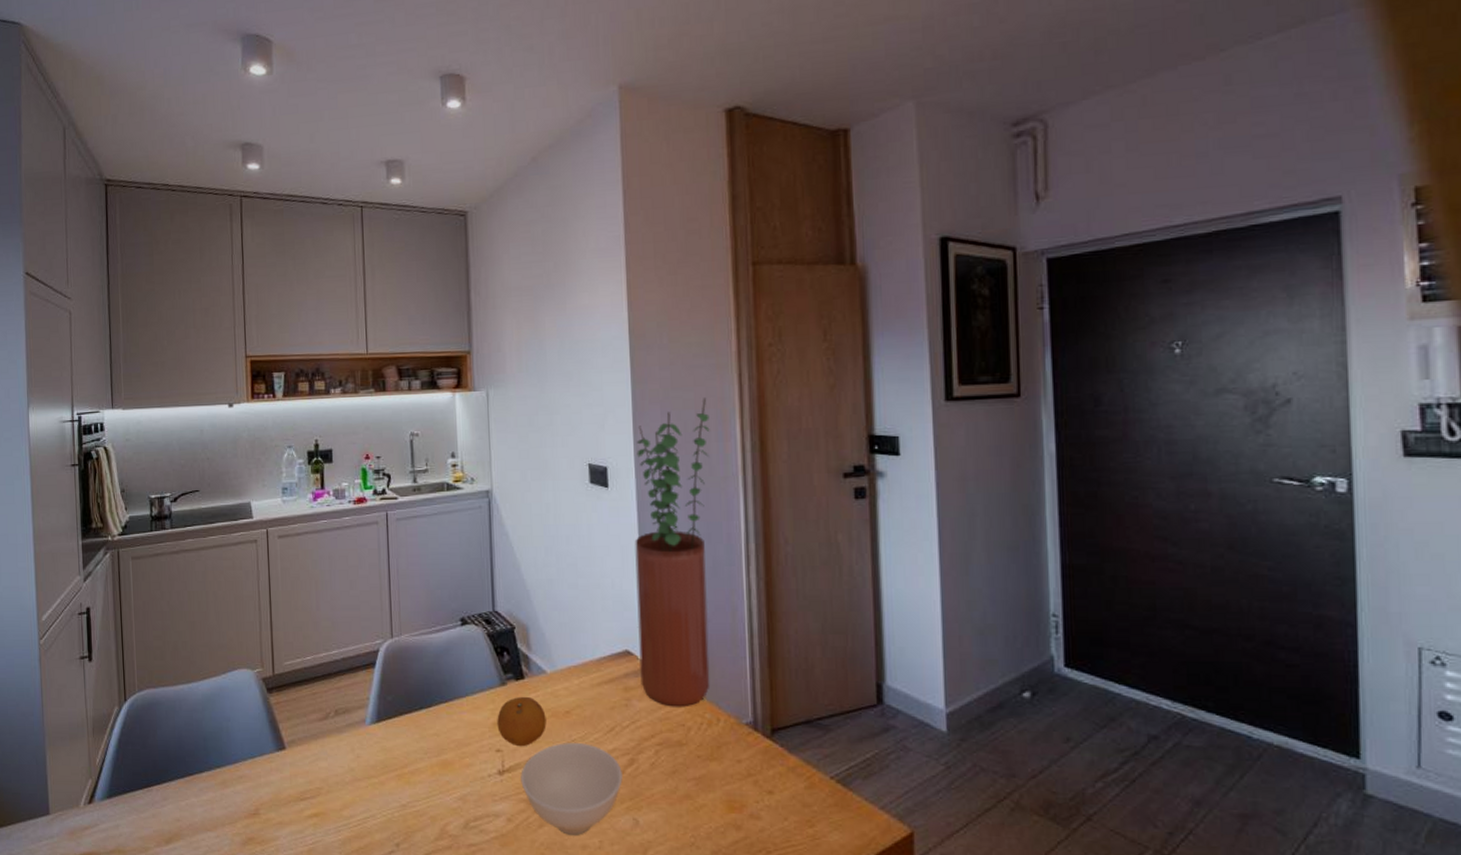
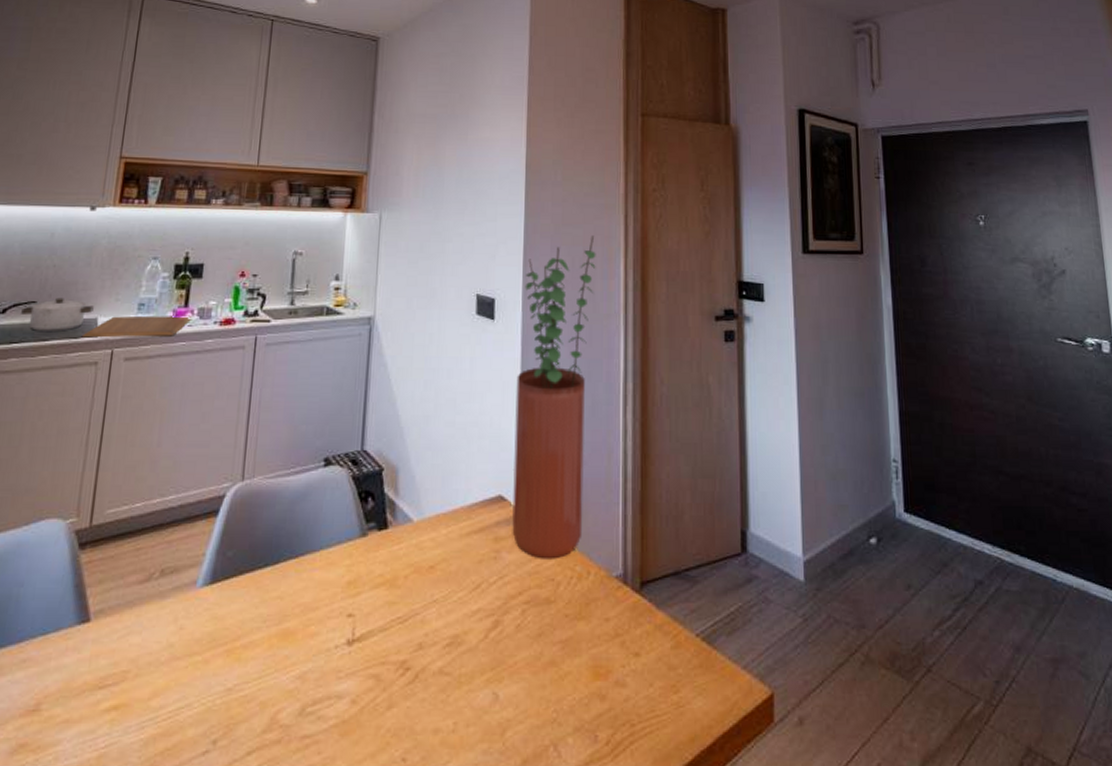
cooking pot: none [189,486,246,516] -> present [21,297,94,333]
chopping board: none [240,497,330,520] -> present [81,315,192,338]
fruit: present [497,696,547,747] -> none [352,549,408,610]
bowl: present [520,743,623,835] -> none [372,604,485,717]

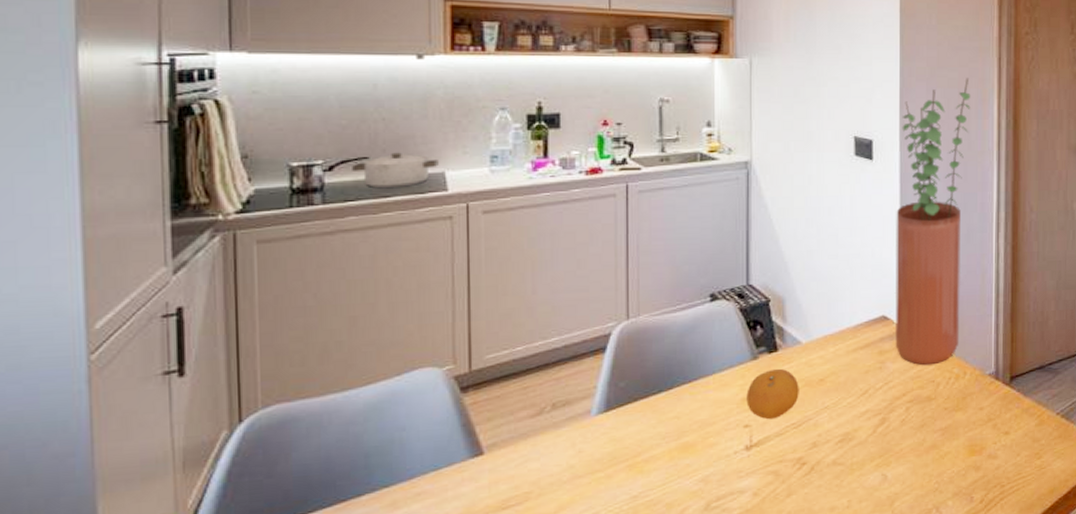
chopping board: present [81,315,192,338] -> none [429,167,554,193]
fruit: none [352,549,408,610] -> present [746,368,799,420]

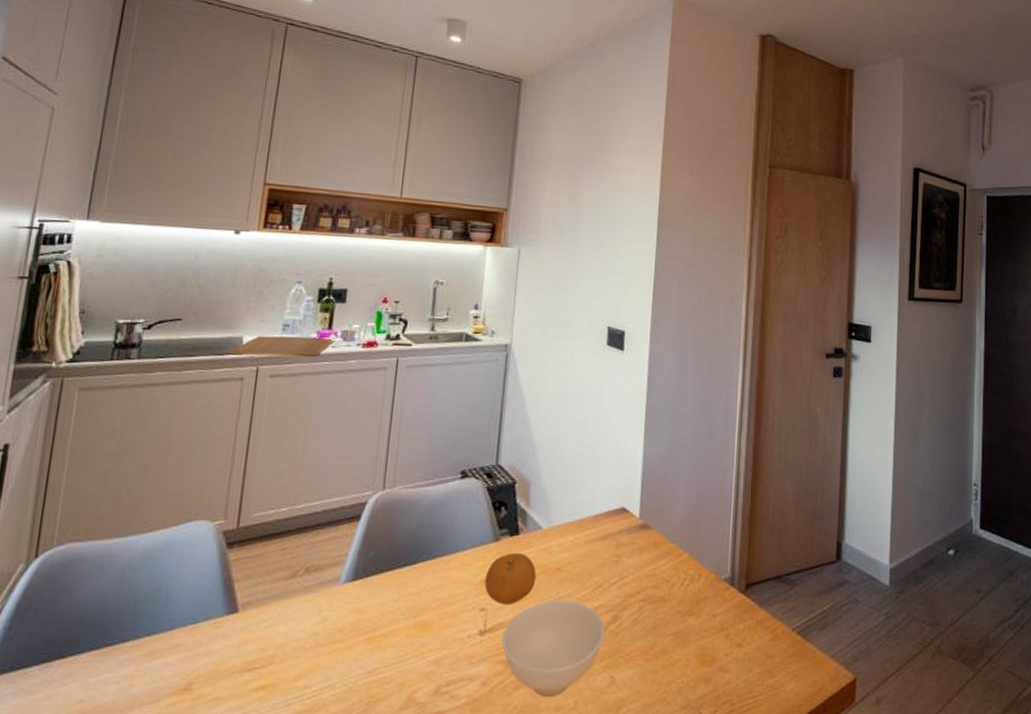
cooking pot: present [352,152,439,189] -> none [167,316,239,349]
chopping board: none [429,167,554,193] -> present [227,335,336,357]
bowl: none [769,408,873,500] -> present [501,600,605,696]
vase: present [895,78,971,365] -> none [632,277,721,563]

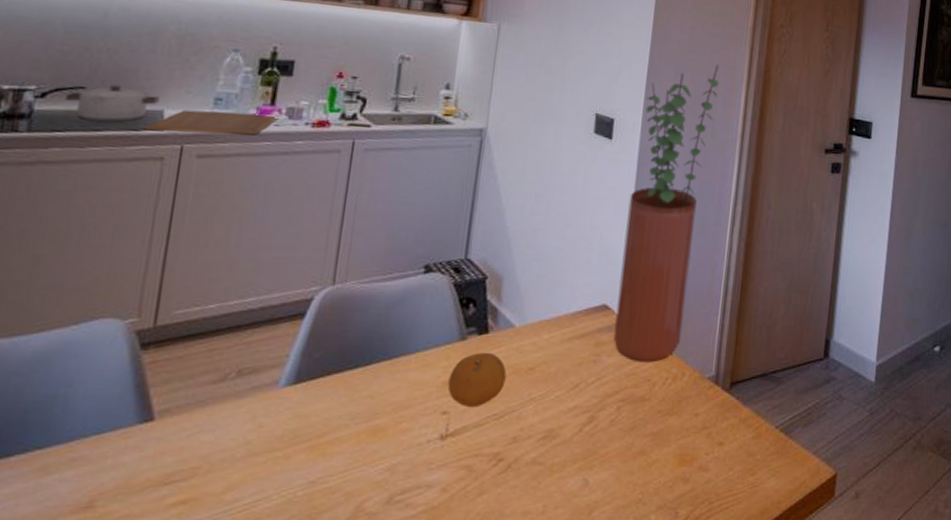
cooking pot: none [167,316,239,349] -> present [66,84,159,123]
bowl: present [501,600,605,696] -> none [465,402,580,502]
vase: none [632,277,721,563] -> present [613,65,719,361]

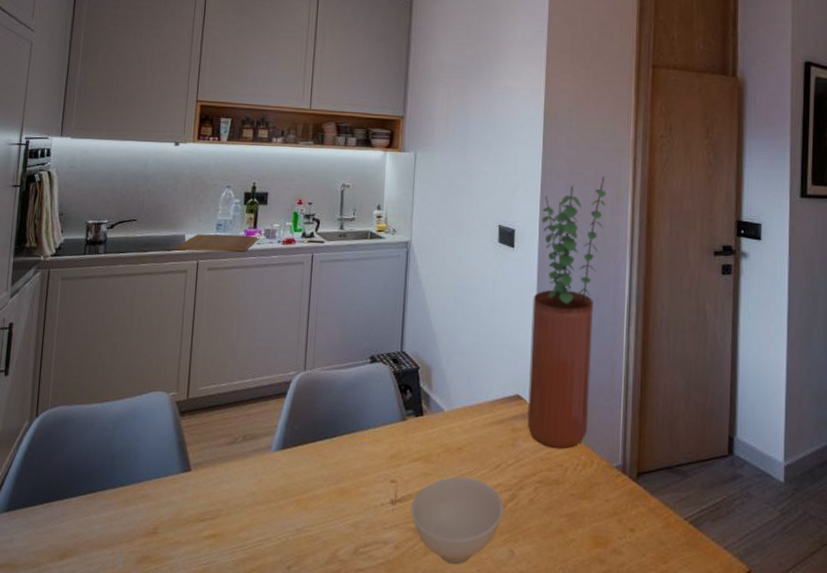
cooking pot: present [66,84,159,123] -> none [125,217,182,245]
fruit: present [447,352,507,408] -> none [394,431,440,479]
bowl: none [465,402,580,502] -> present [411,477,504,564]

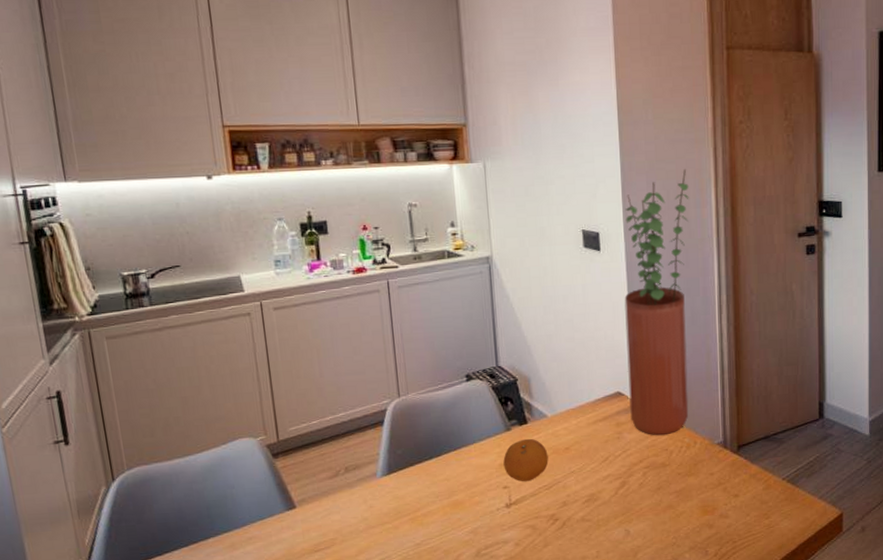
chopping board: present [173,234,260,252] -> none [229,268,327,294]
fruit: none [394,431,440,479] -> present [503,438,549,482]
bowl: present [411,477,504,564] -> none [526,473,616,550]

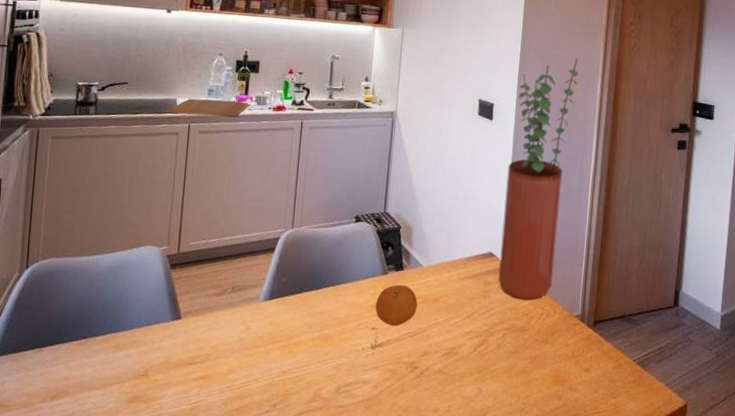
chopping board: none [229,268,327,294] -> present [164,98,251,117]

